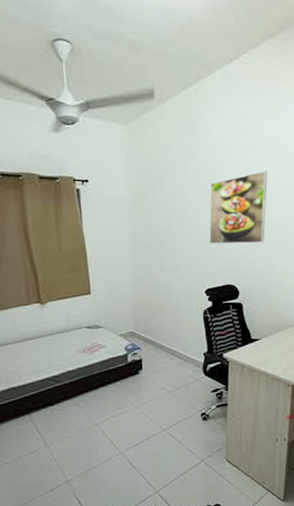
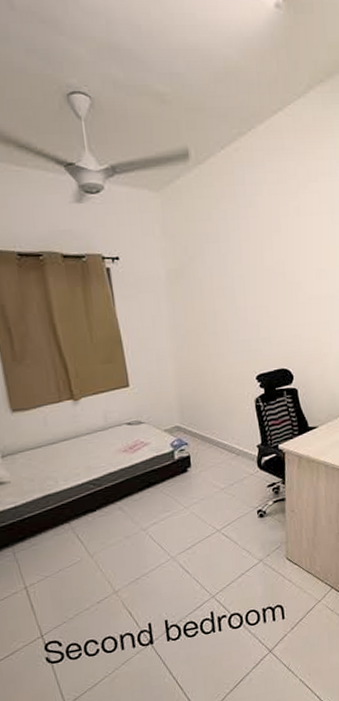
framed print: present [209,171,268,244] -> none [257,239,321,325]

